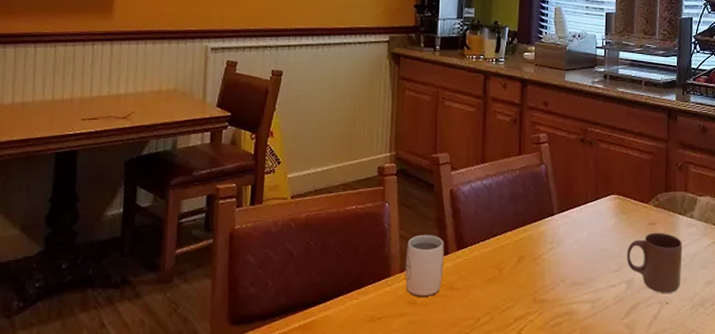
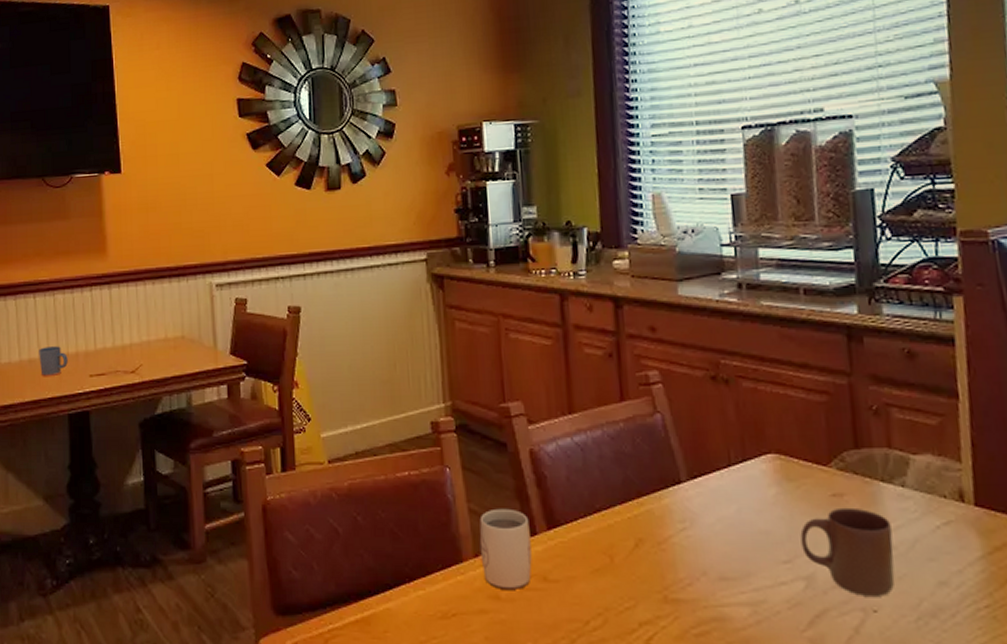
mug: none [32,92,62,118] -> present [39,346,68,376]

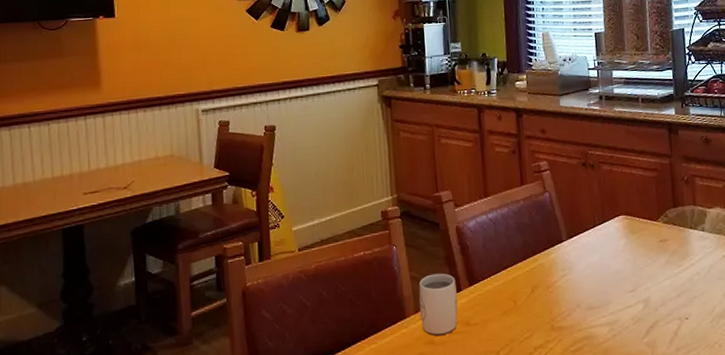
mug: present [39,346,68,376] -> none [33,169,62,197]
cup: present [800,507,895,596] -> none [640,248,699,309]

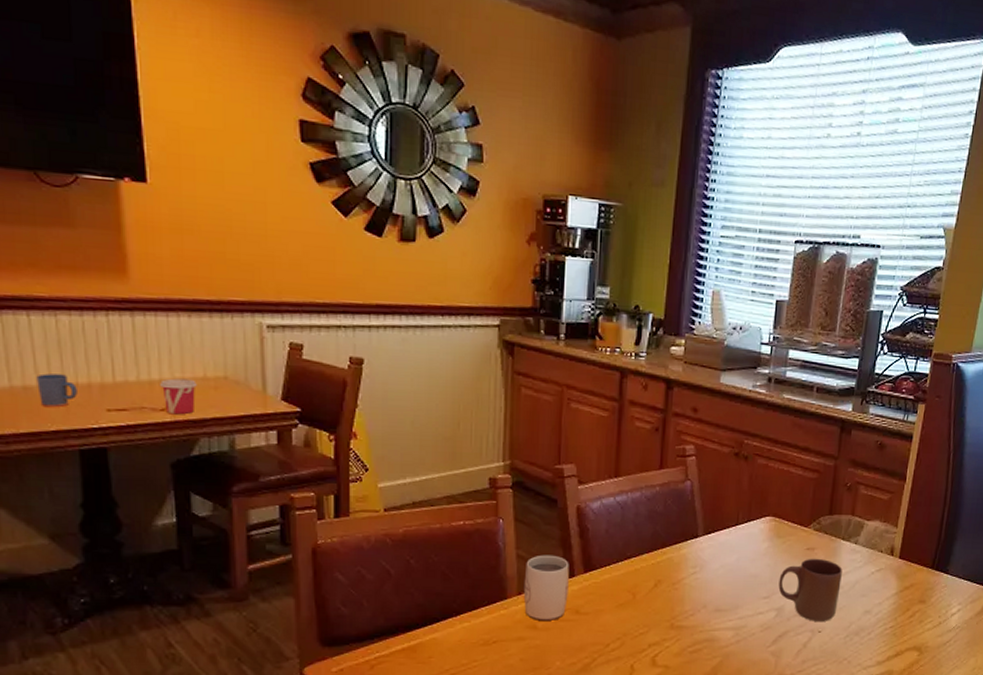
mug: none [33,169,62,197] -> present [36,373,77,407]
cup: none [123,160,150,191] -> present [160,378,197,415]
cup: none [640,248,699,309] -> present [778,558,842,621]

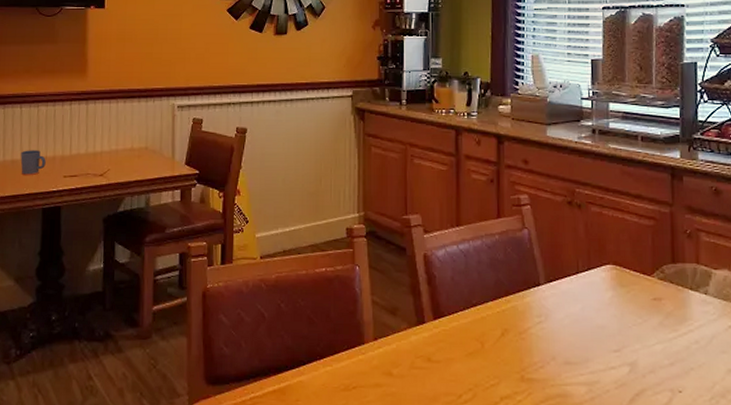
cup: present [160,378,197,415] -> none [101,150,126,179]
mug: present [523,555,569,620] -> none [379,301,420,368]
cup: present [778,558,842,621] -> none [628,309,697,380]

